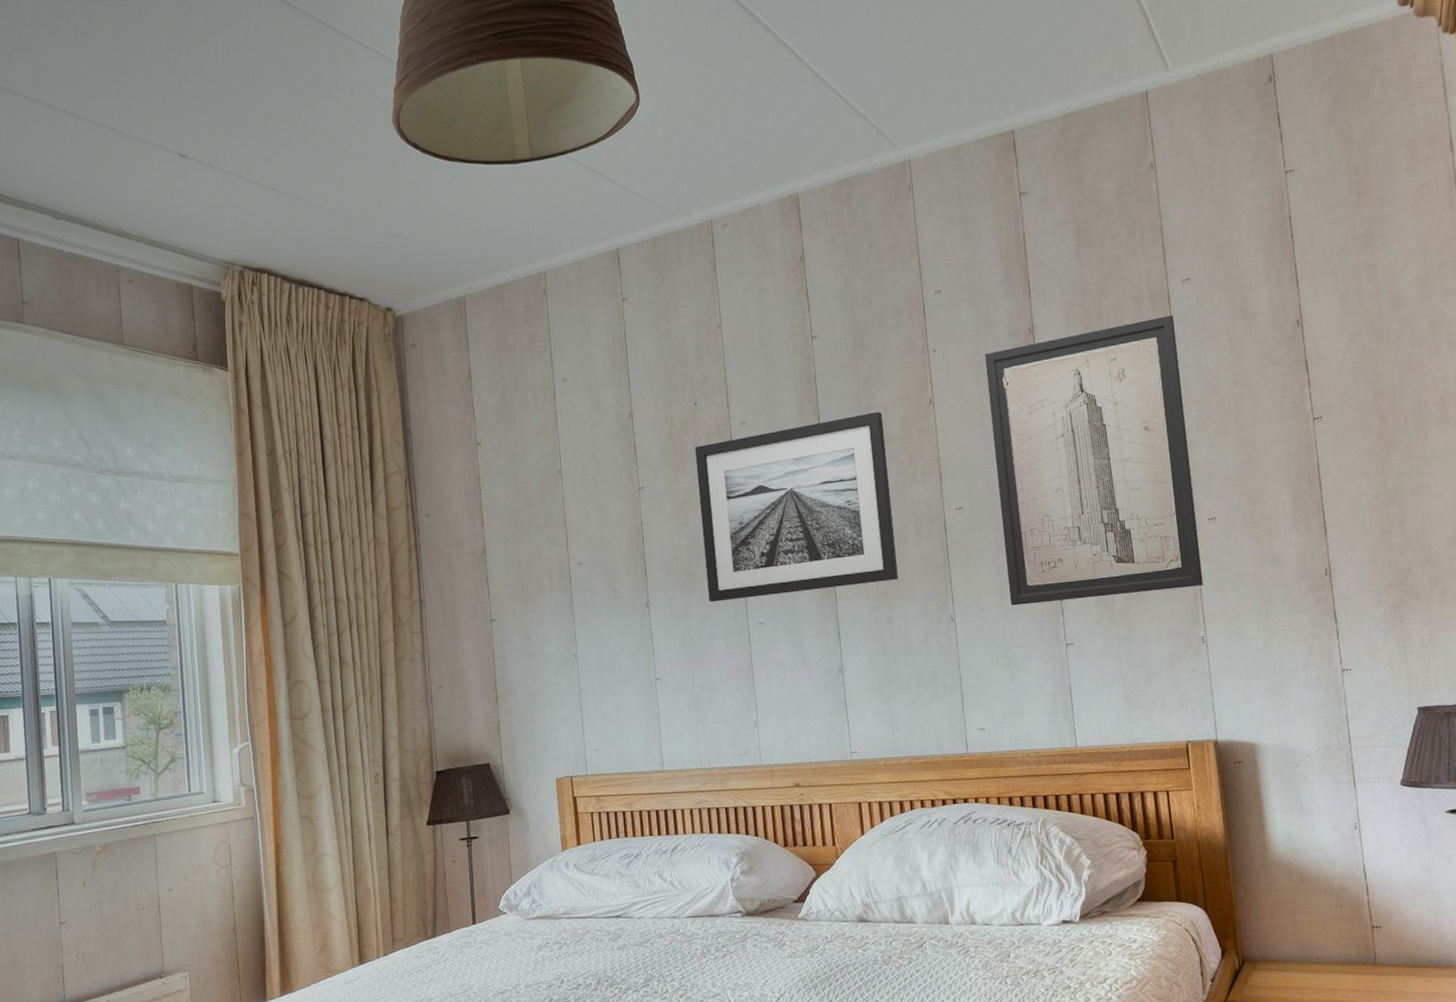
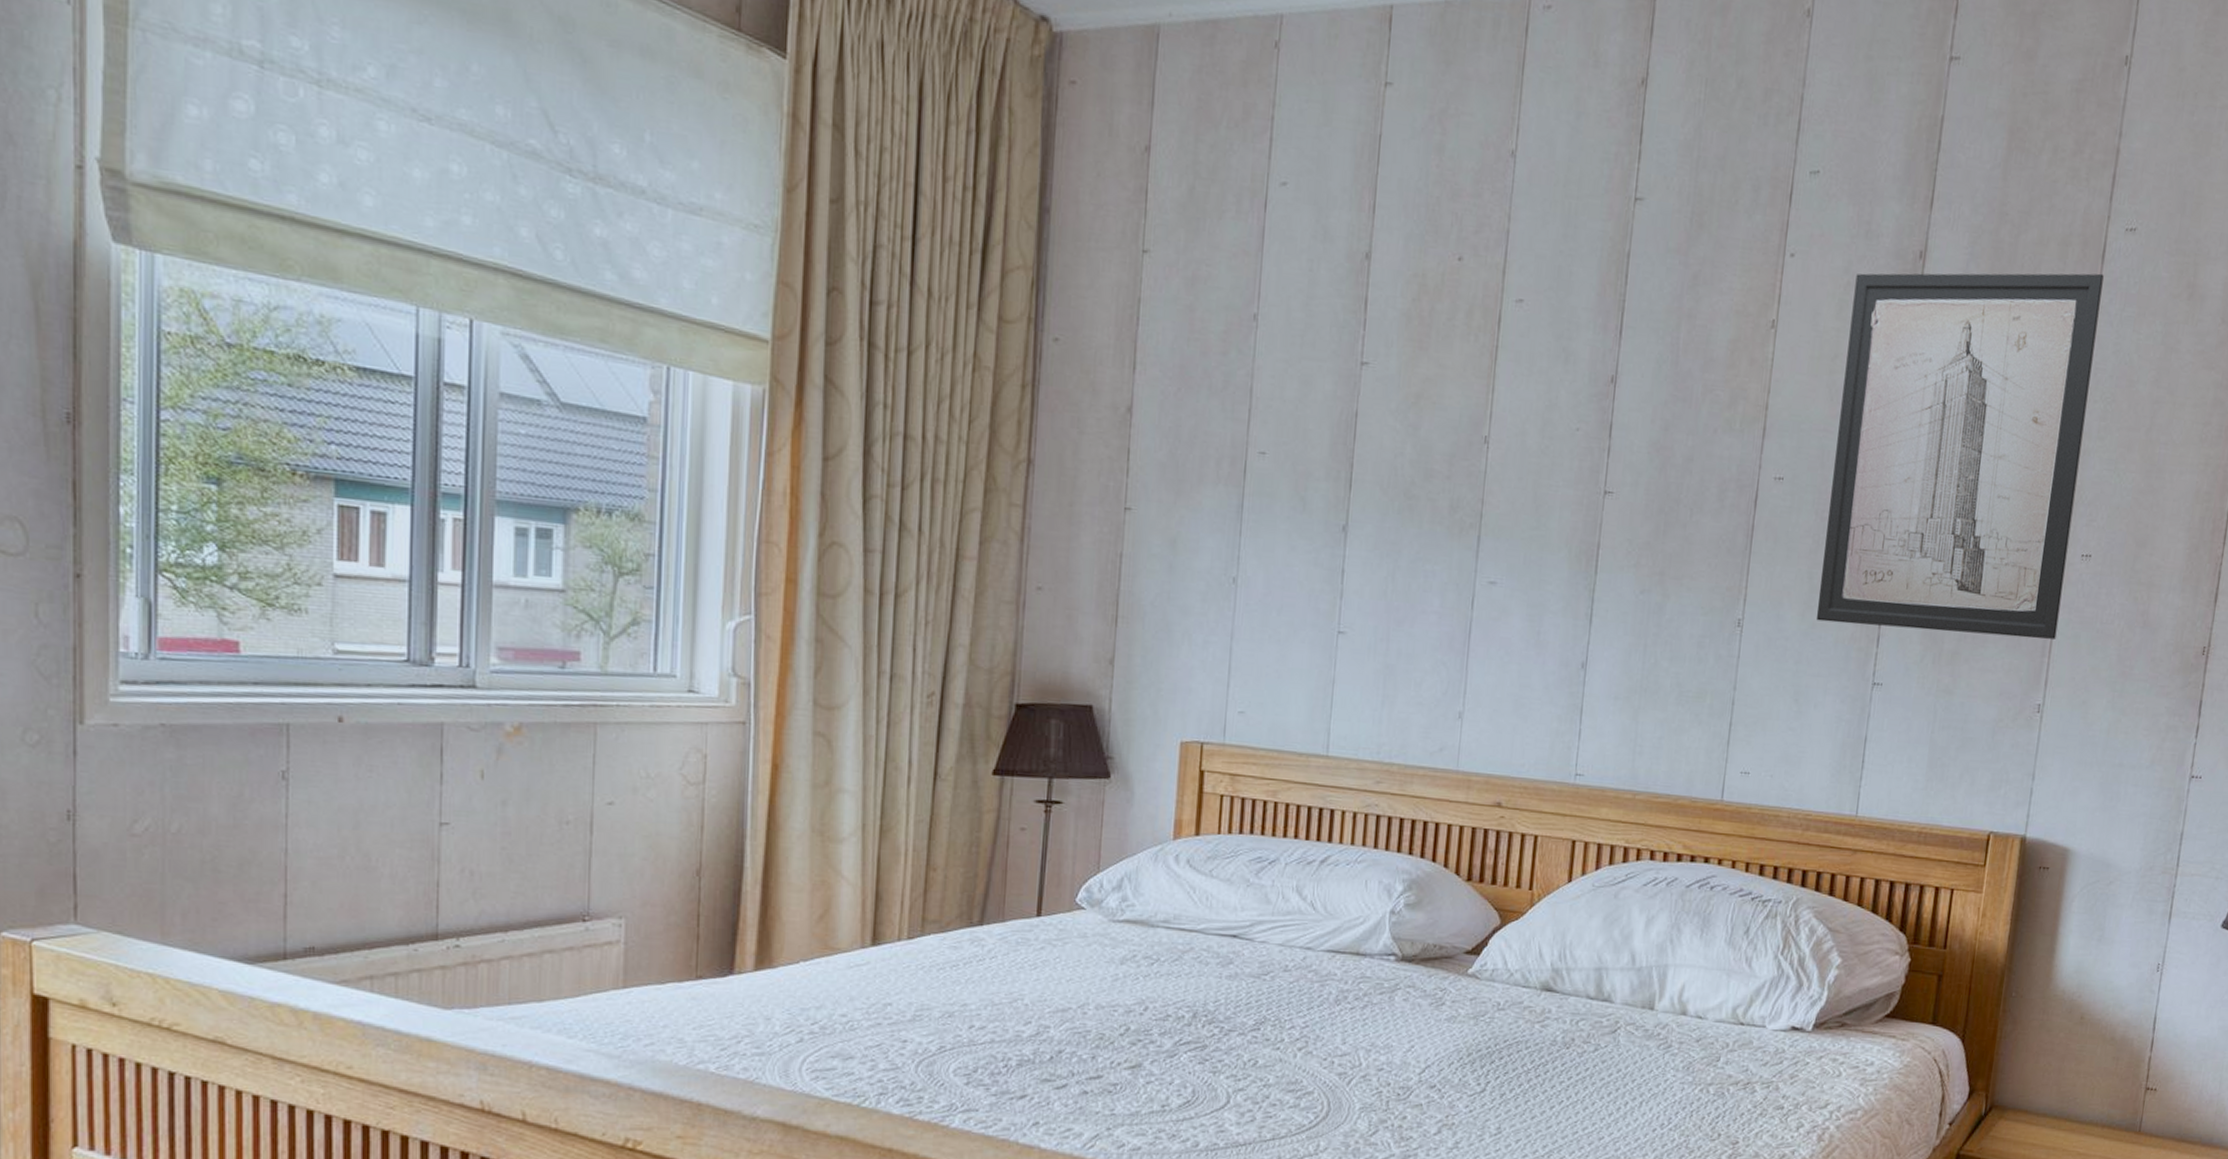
wall art: present [694,412,898,602] -> none [1429,319,1707,559]

